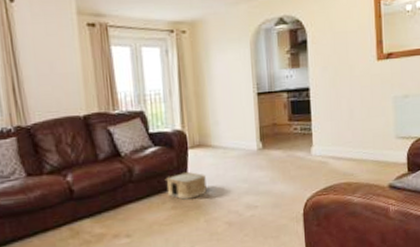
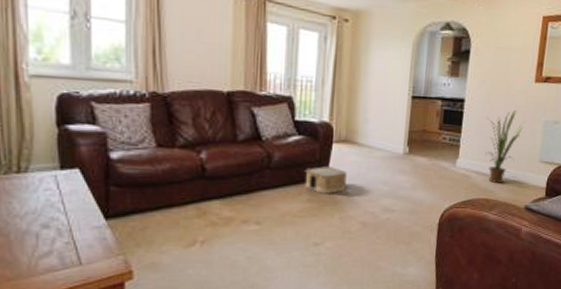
house plant: none [335,91,373,166] -> present [485,111,523,183]

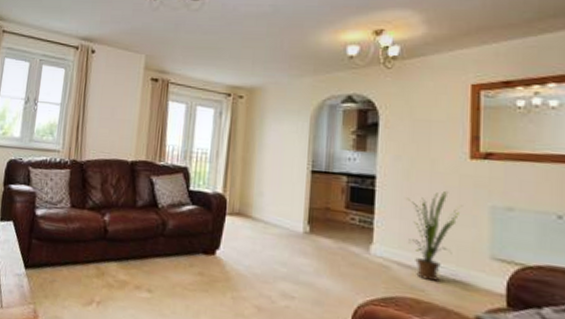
woven basket: present [304,166,347,194] -> none [196,238,240,270]

